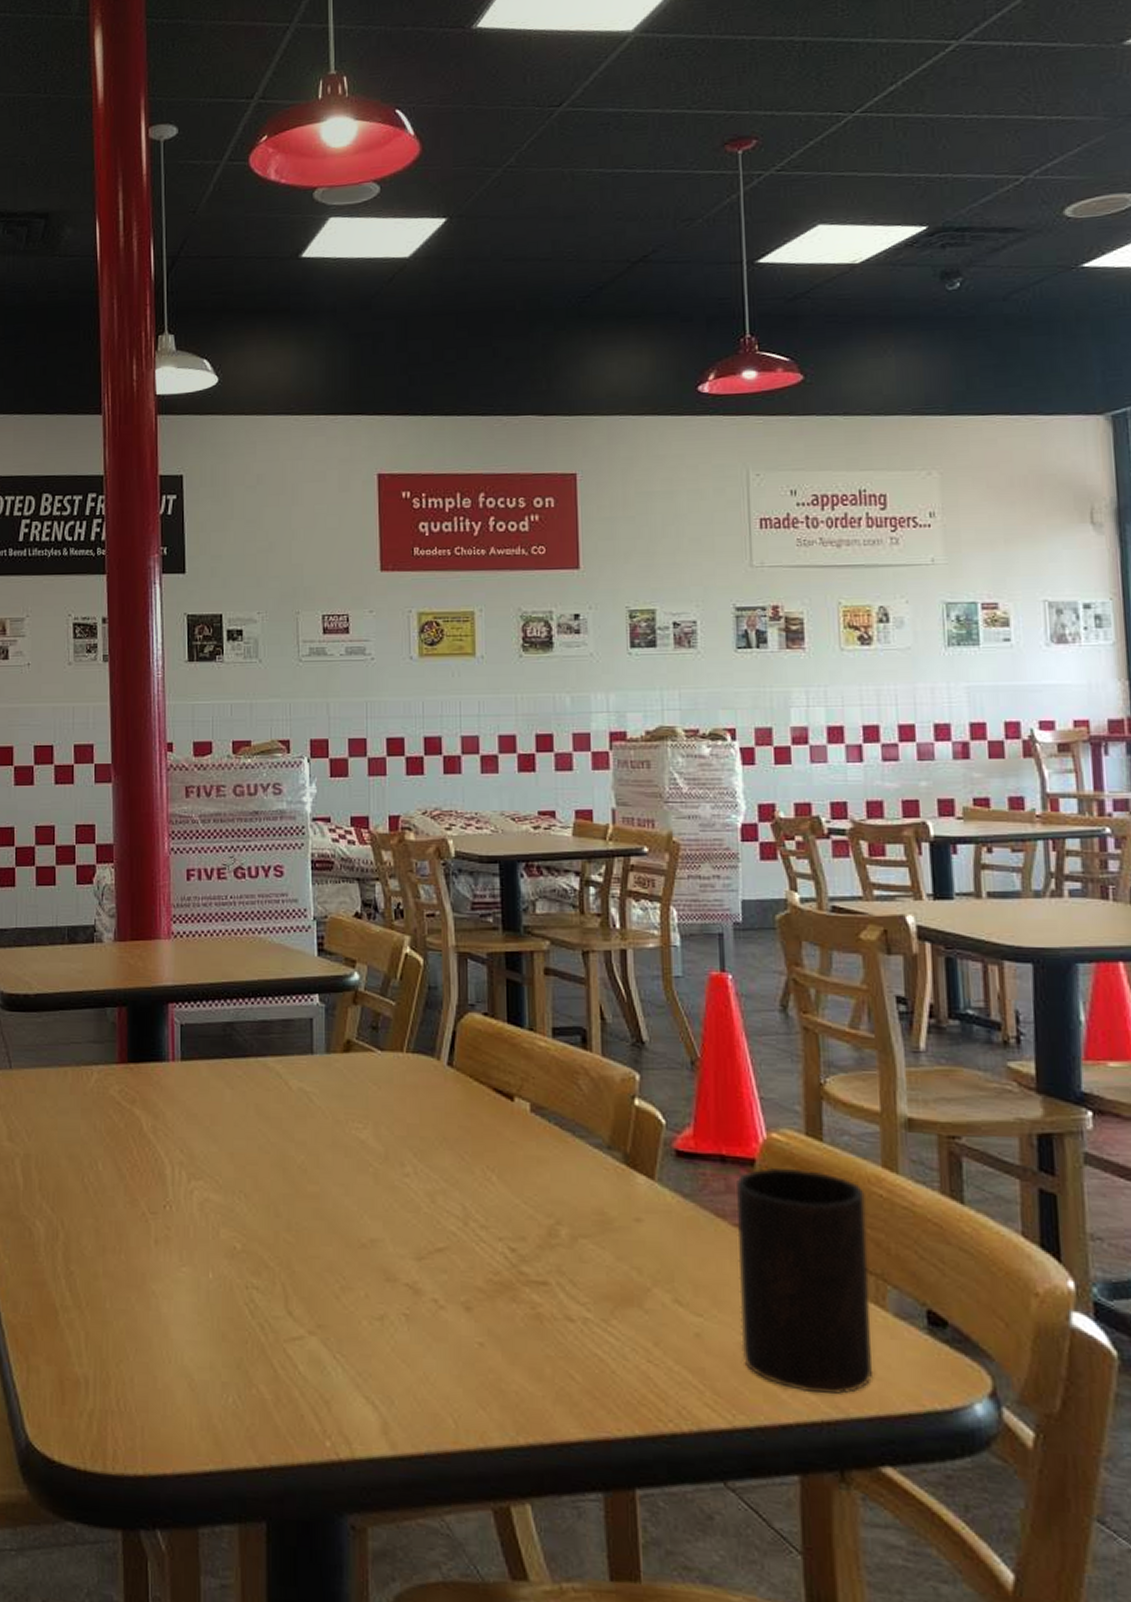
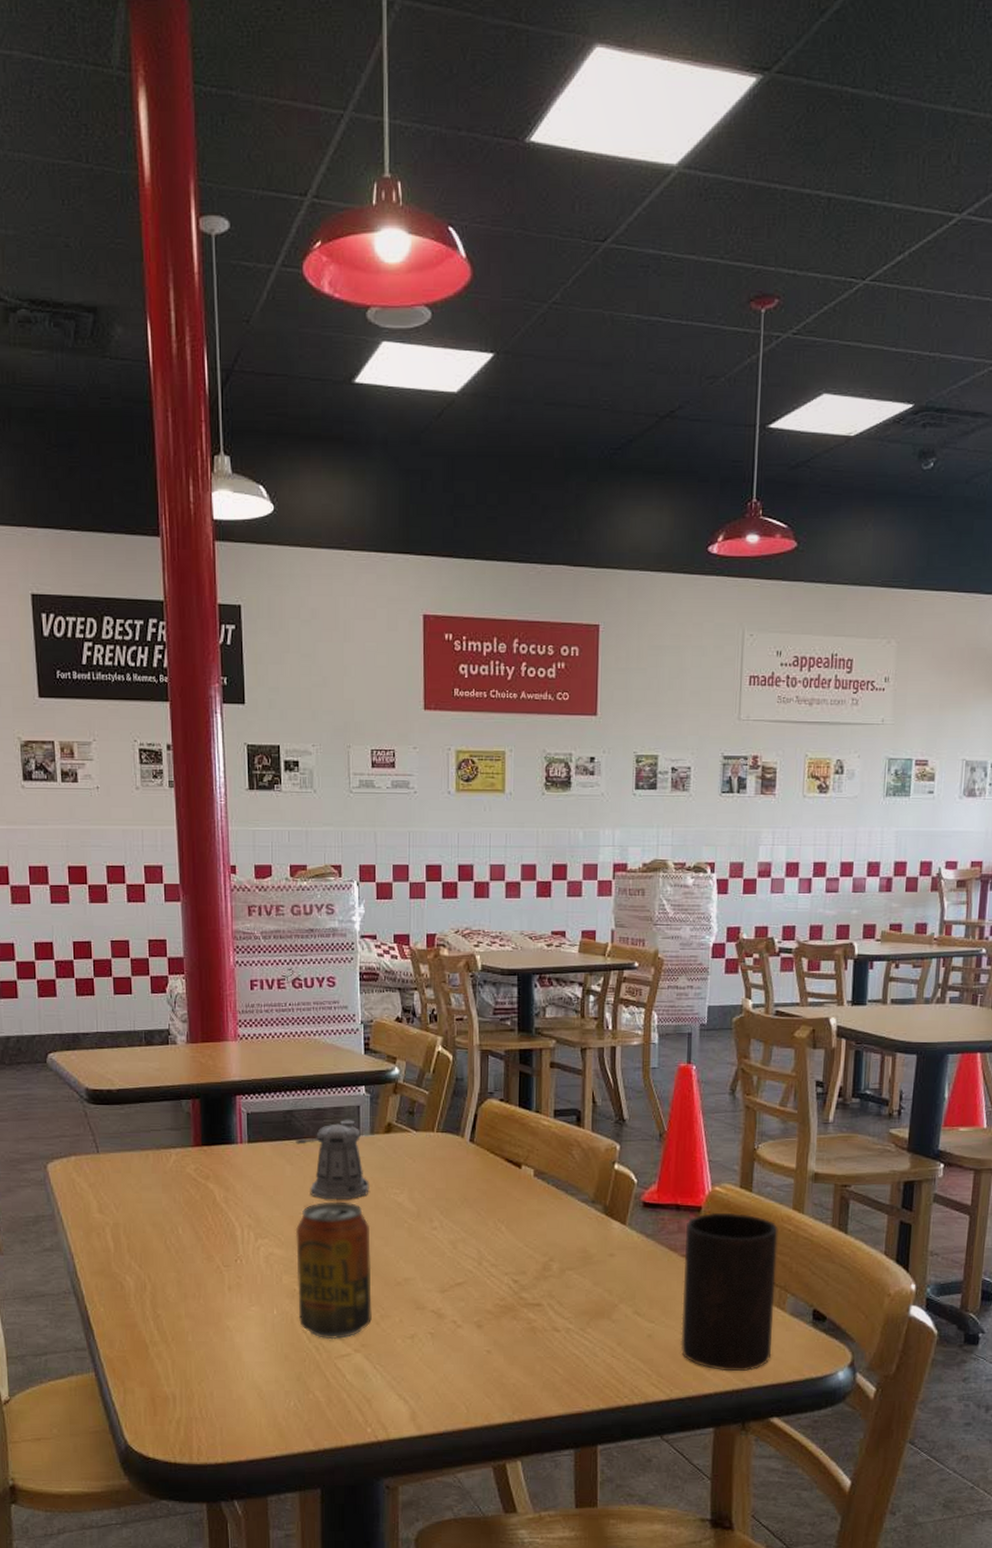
beverage can: none [235,1136,330,1316] -> present [295,1201,372,1340]
pepper shaker: none [237,1035,325,1134] -> present [296,1120,369,1200]

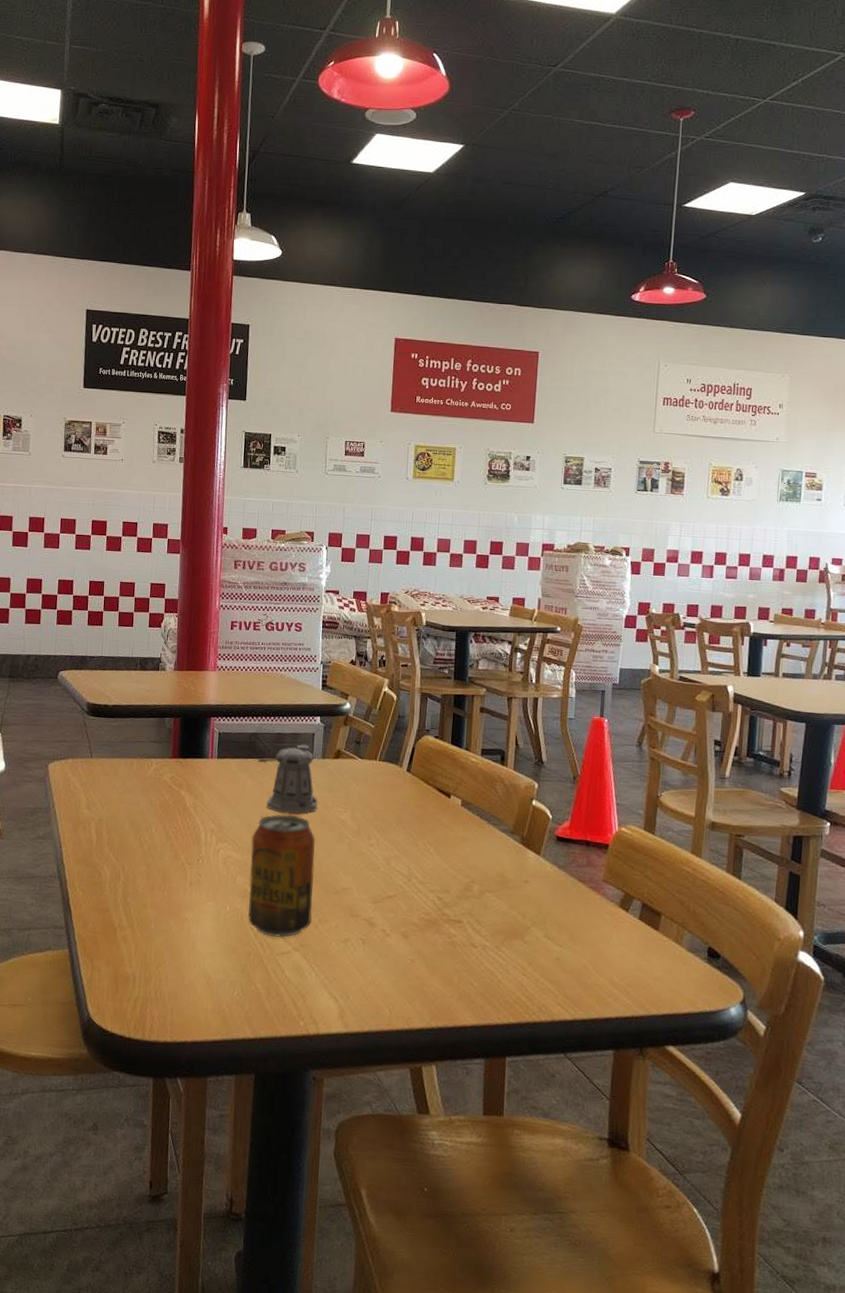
cup: present [680,1212,778,1371] -> none [585,850,678,1000]

